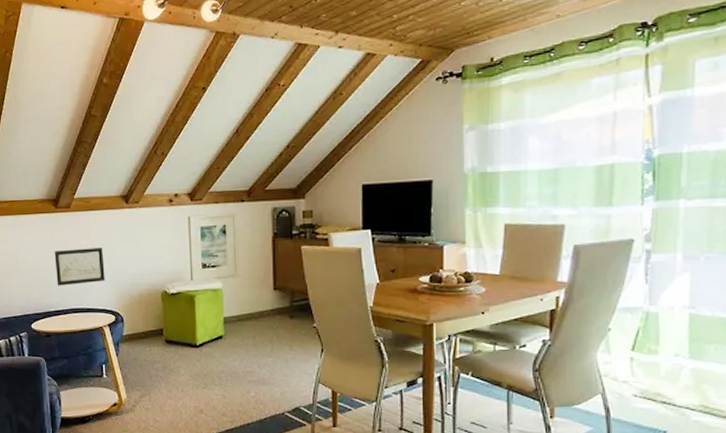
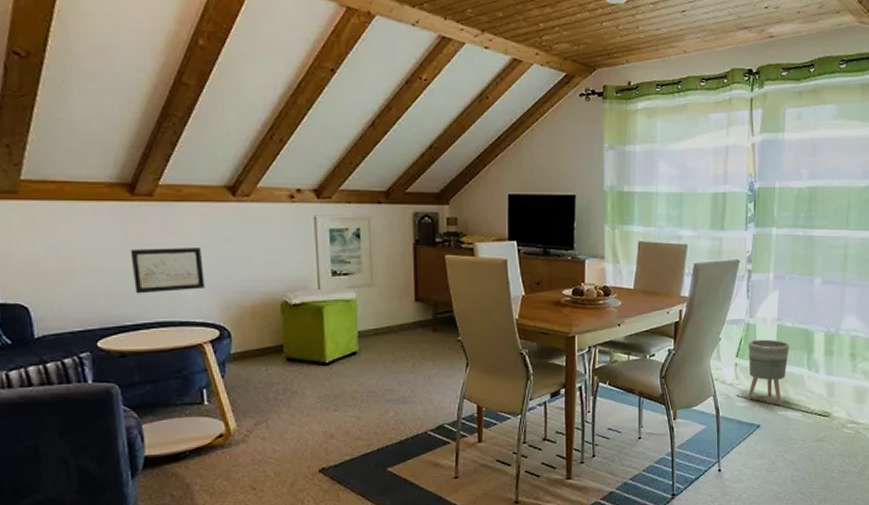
planter: none [648,330,707,409] -> present [747,339,789,405]

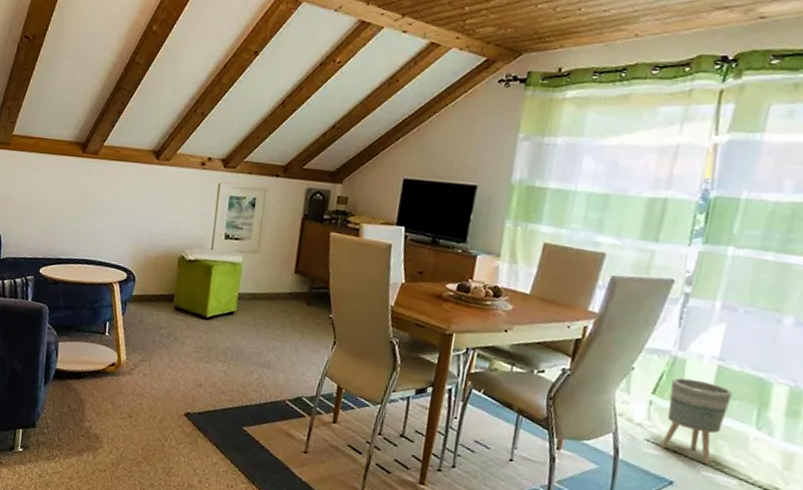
wall art: present [130,248,205,294] -> none [72,197,125,236]

